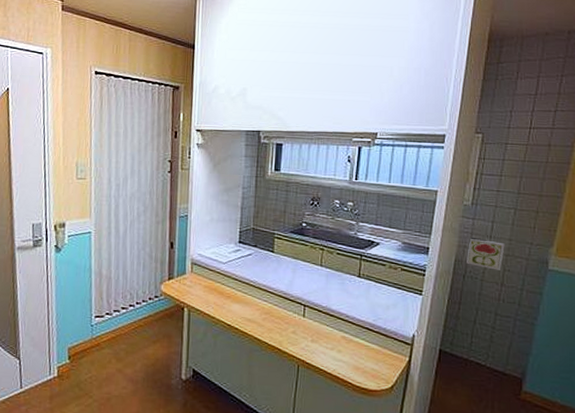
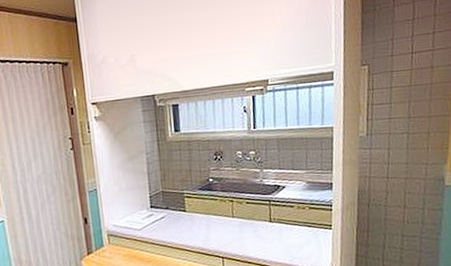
decorative tile: present [465,238,506,270] -> none [368,166,404,194]

